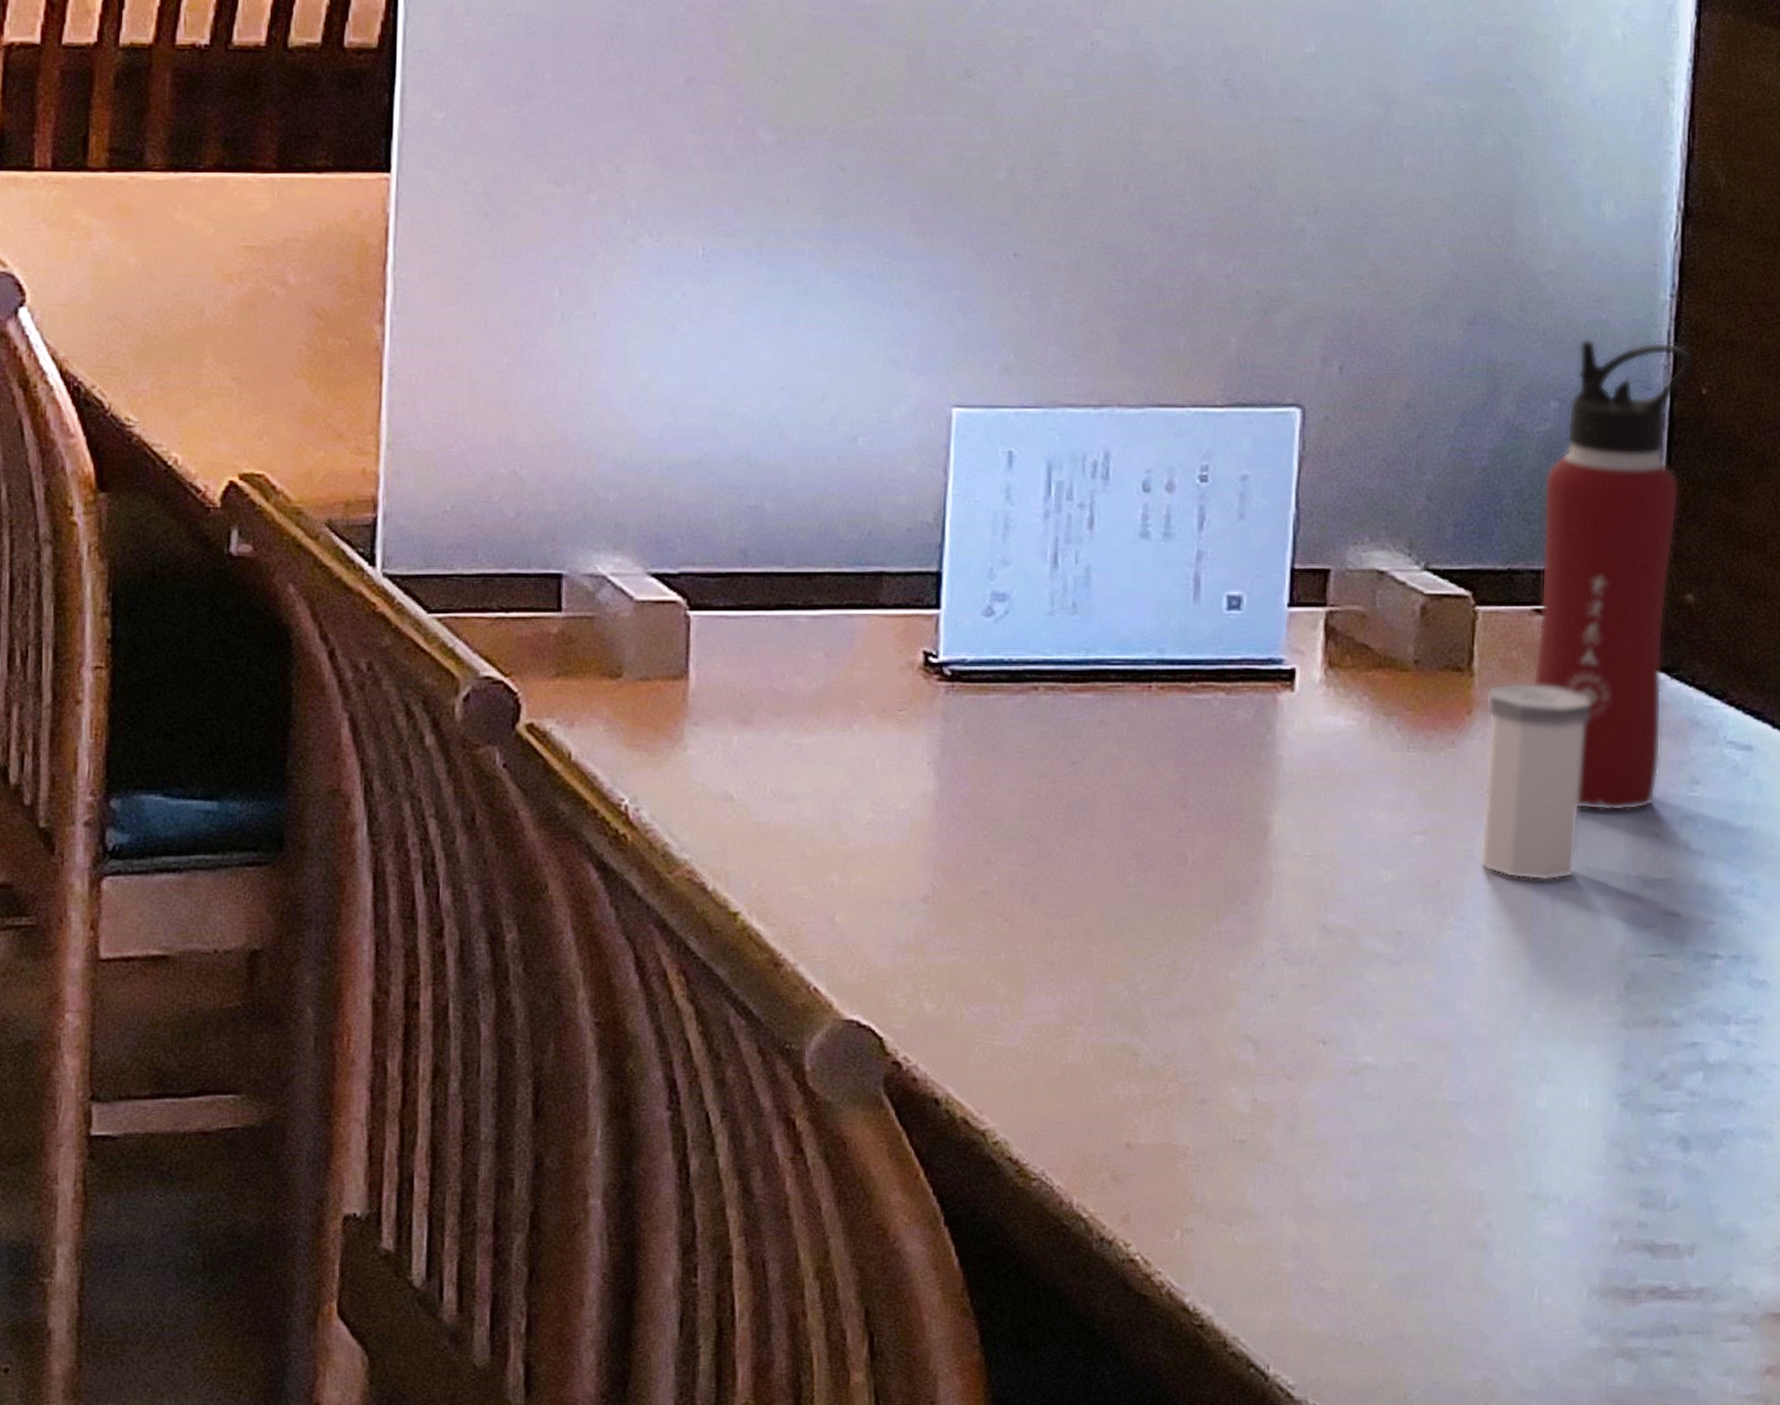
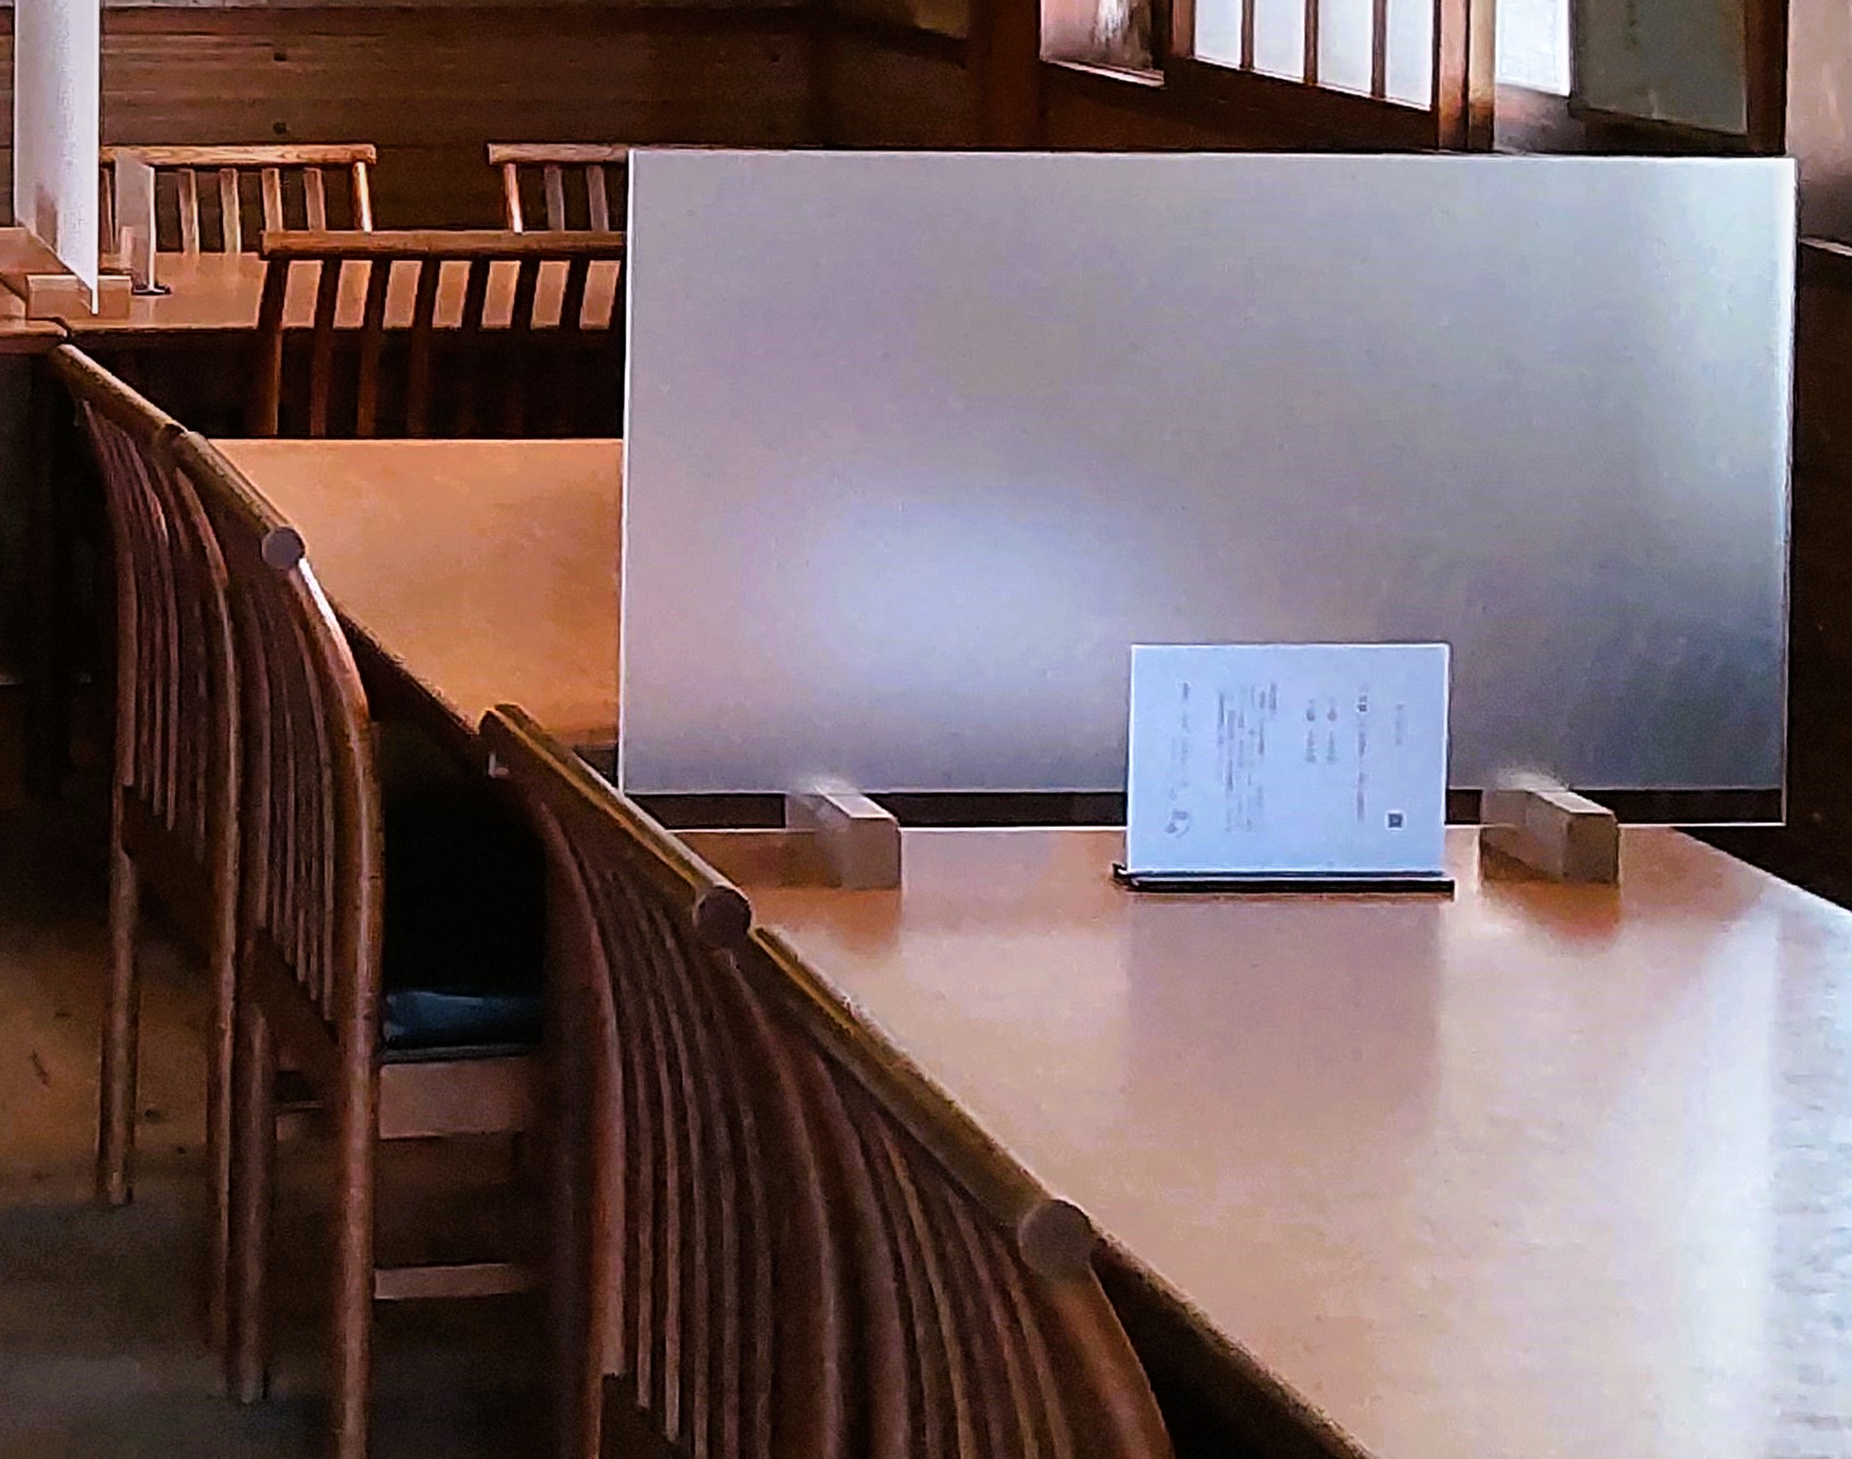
salt shaker: present [1480,682,1590,882] -> none [1632,893,1729,1077]
water bottle: present [1532,338,1693,812] -> none [1674,581,1809,1013]

